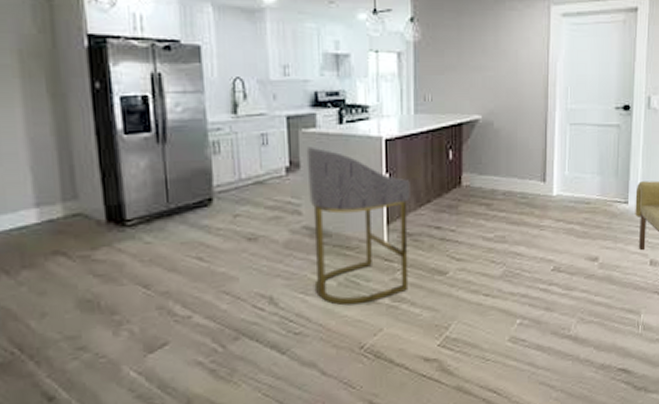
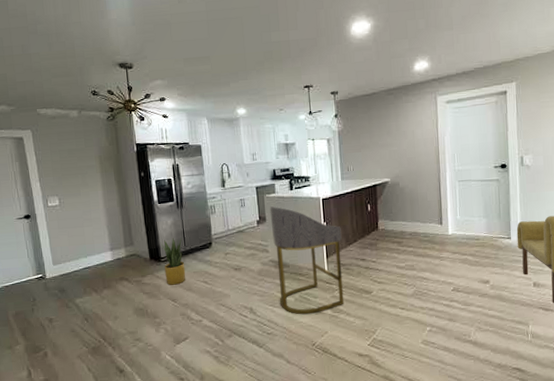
planter: none [125,190,168,263] -> present [160,238,186,285]

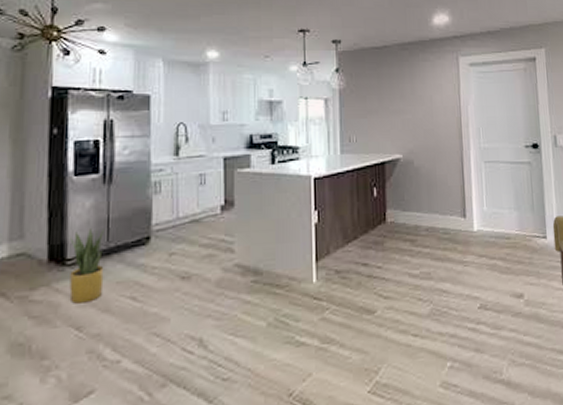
bar stool: present [269,205,344,315] -> none [240,184,338,348]

